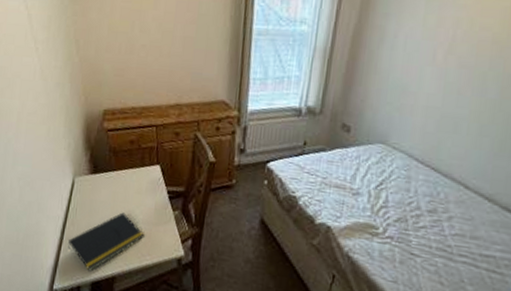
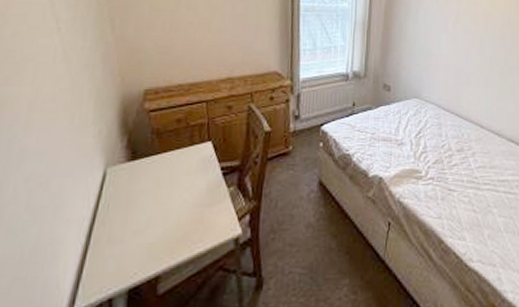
notepad: present [68,212,145,272] -> none [96,199,195,277]

